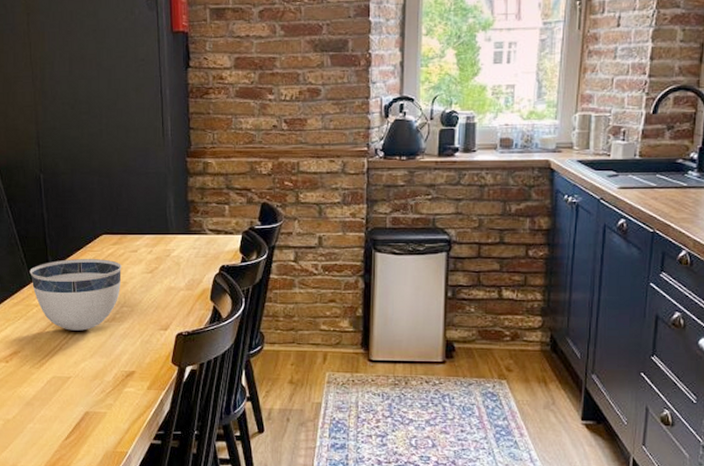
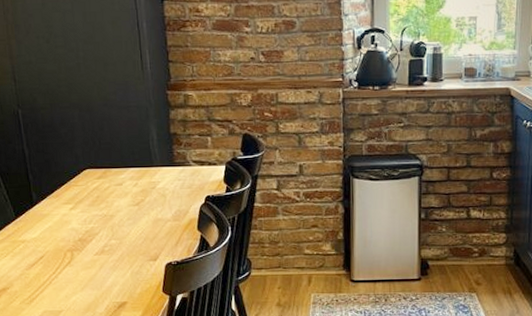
bowl: present [30,259,122,331] -> none [13,193,108,265]

